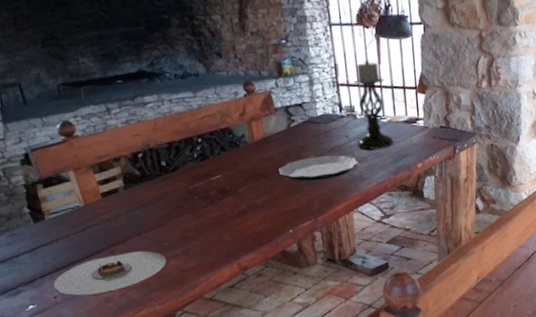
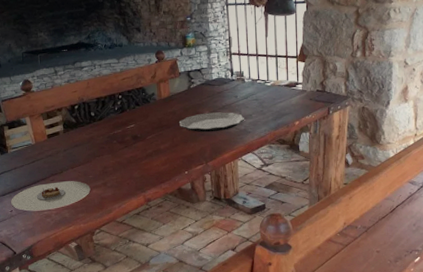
candle holder: present [353,60,393,150] -> none [244,33,275,108]

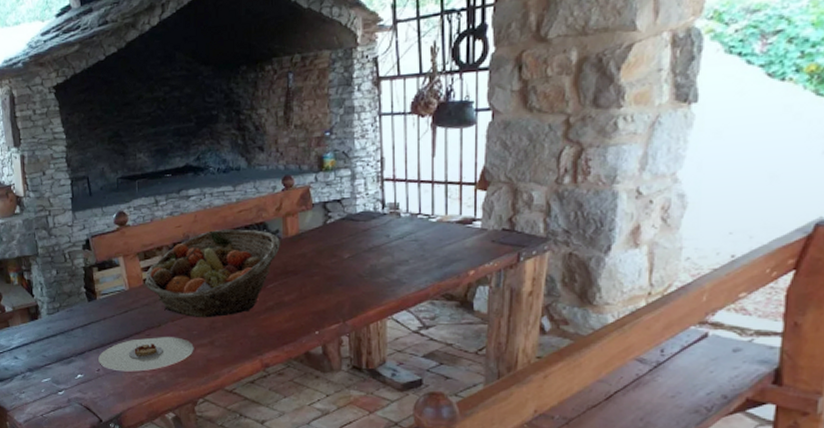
fruit basket: none [48,93,156,165] -> present [145,229,280,318]
plate: present [178,112,245,133] -> none [309,256,399,282]

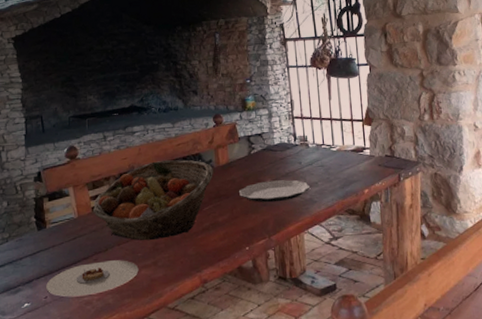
plate: none [309,256,399,282] -> present [238,179,311,203]

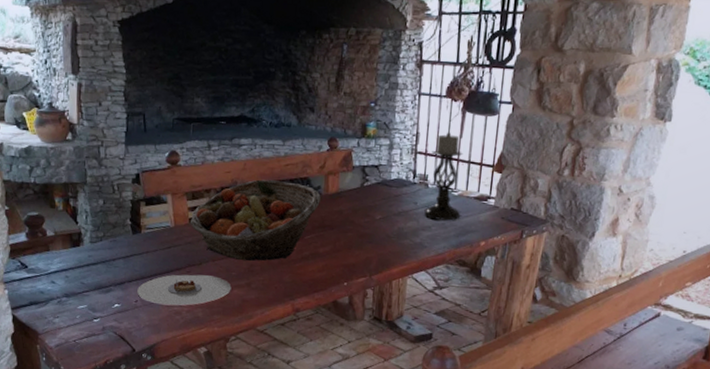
plate: present [238,179,311,203] -> none [344,217,423,242]
candle holder: none [307,96,342,176] -> present [424,132,463,221]

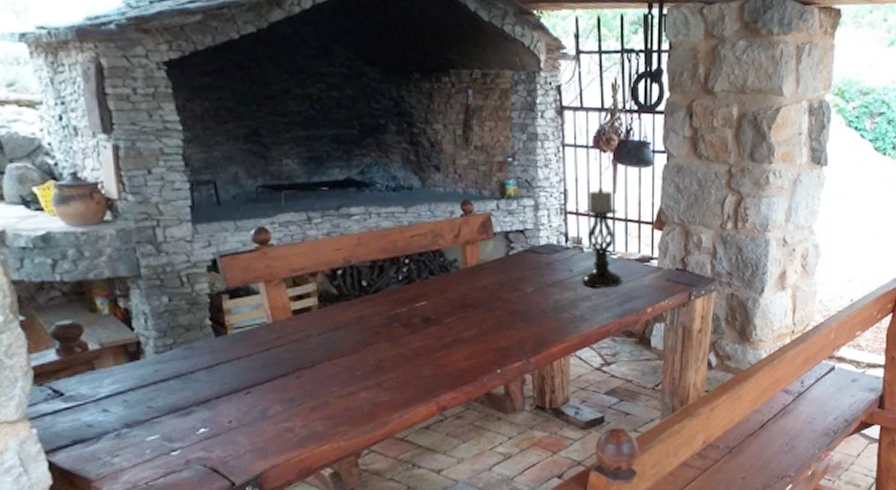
plate: present [137,274,232,306] -> none [230,379,357,422]
fruit basket: present [190,179,321,261] -> none [294,256,459,357]

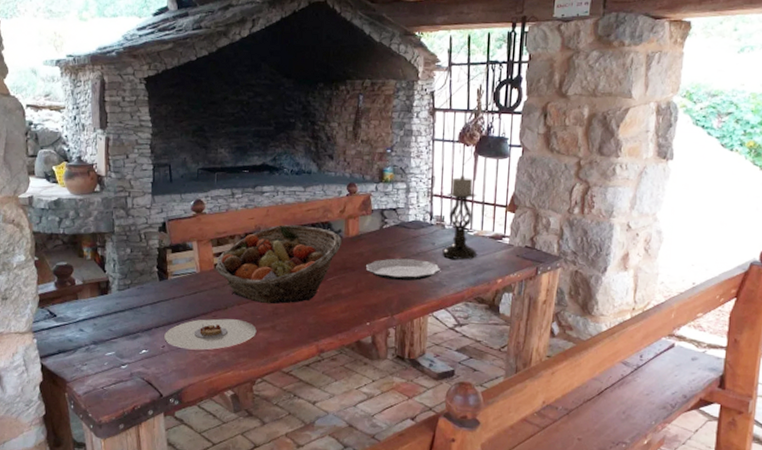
plate: none [230,379,357,422] -> present [164,318,257,350]
fruit basket: none [294,256,459,357] -> present [216,225,342,304]
plate: none [490,290,582,317] -> present [365,258,441,281]

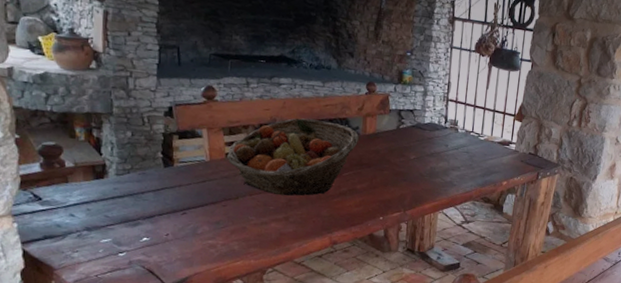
plate: present [164,318,257,350] -> none [168,208,269,239]
plate: present [365,258,441,281] -> none [381,157,453,180]
candle holder: present [442,175,477,260] -> none [454,83,489,162]

